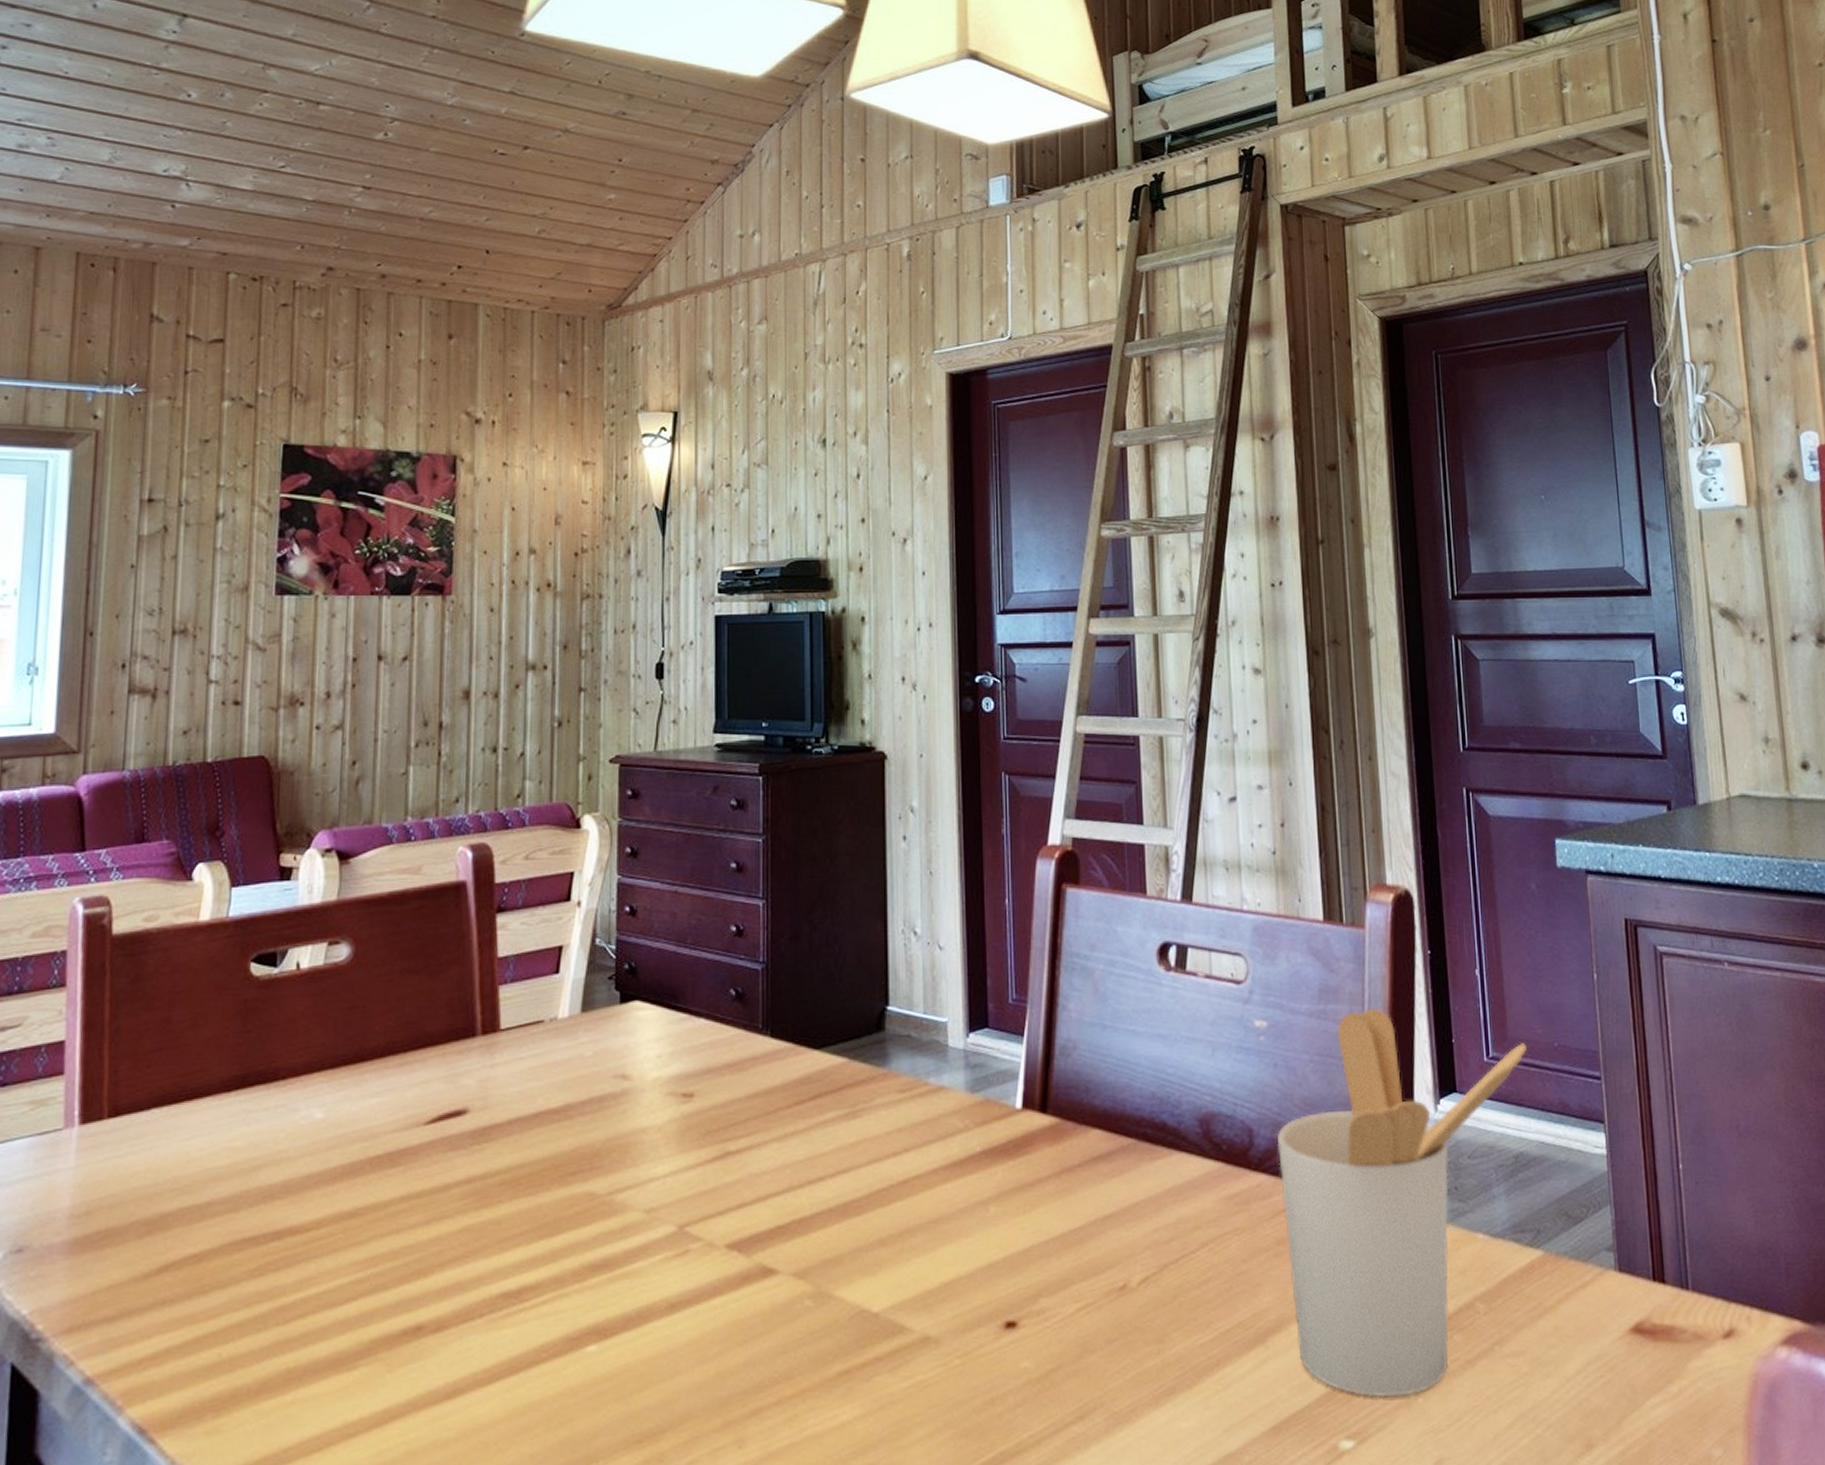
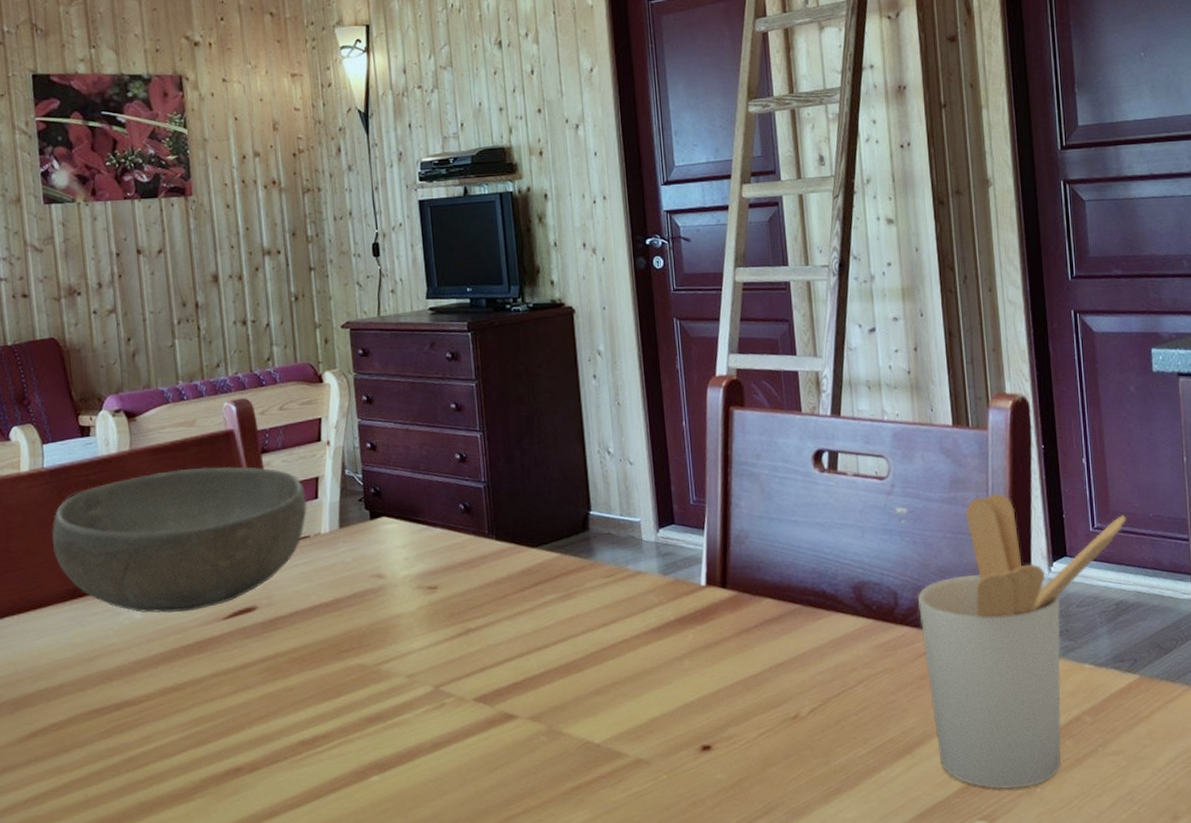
bowl: none [224,926,546,1113] -> present [52,466,308,613]

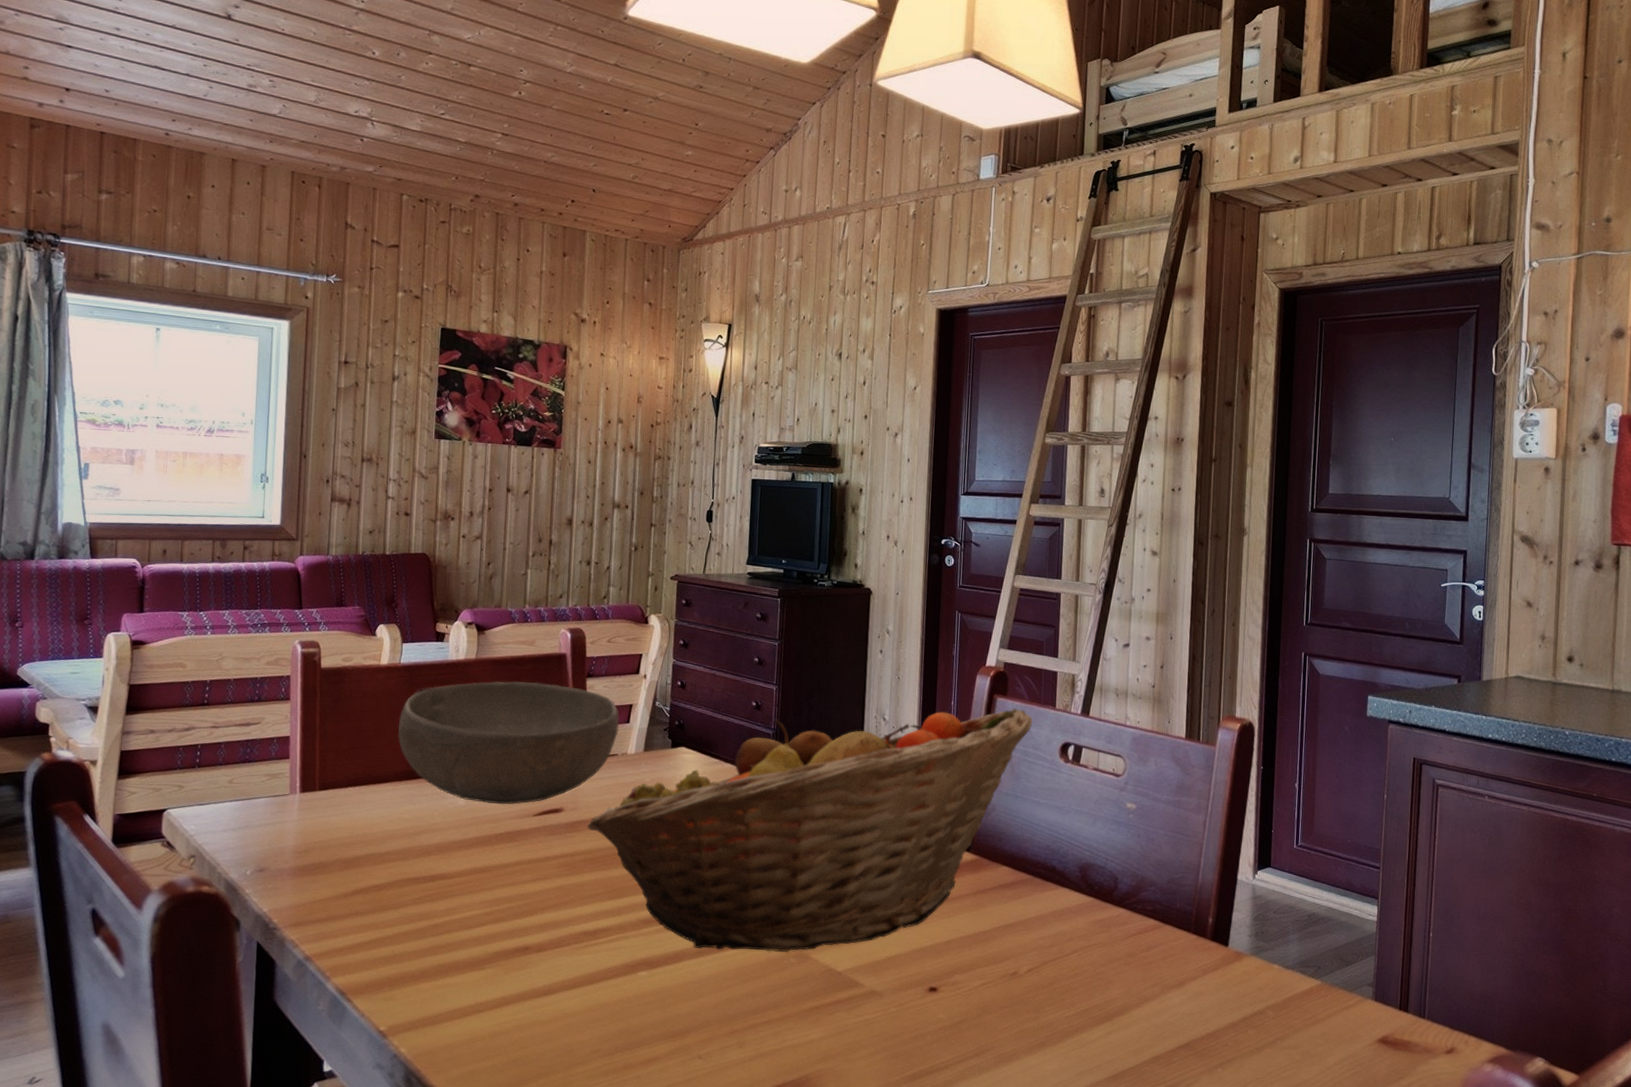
fruit basket: none [287,419,779,742] -> present [588,708,1033,953]
utensil holder: present [918,493,1126,789] -> none [1134,803,1327,1066]

